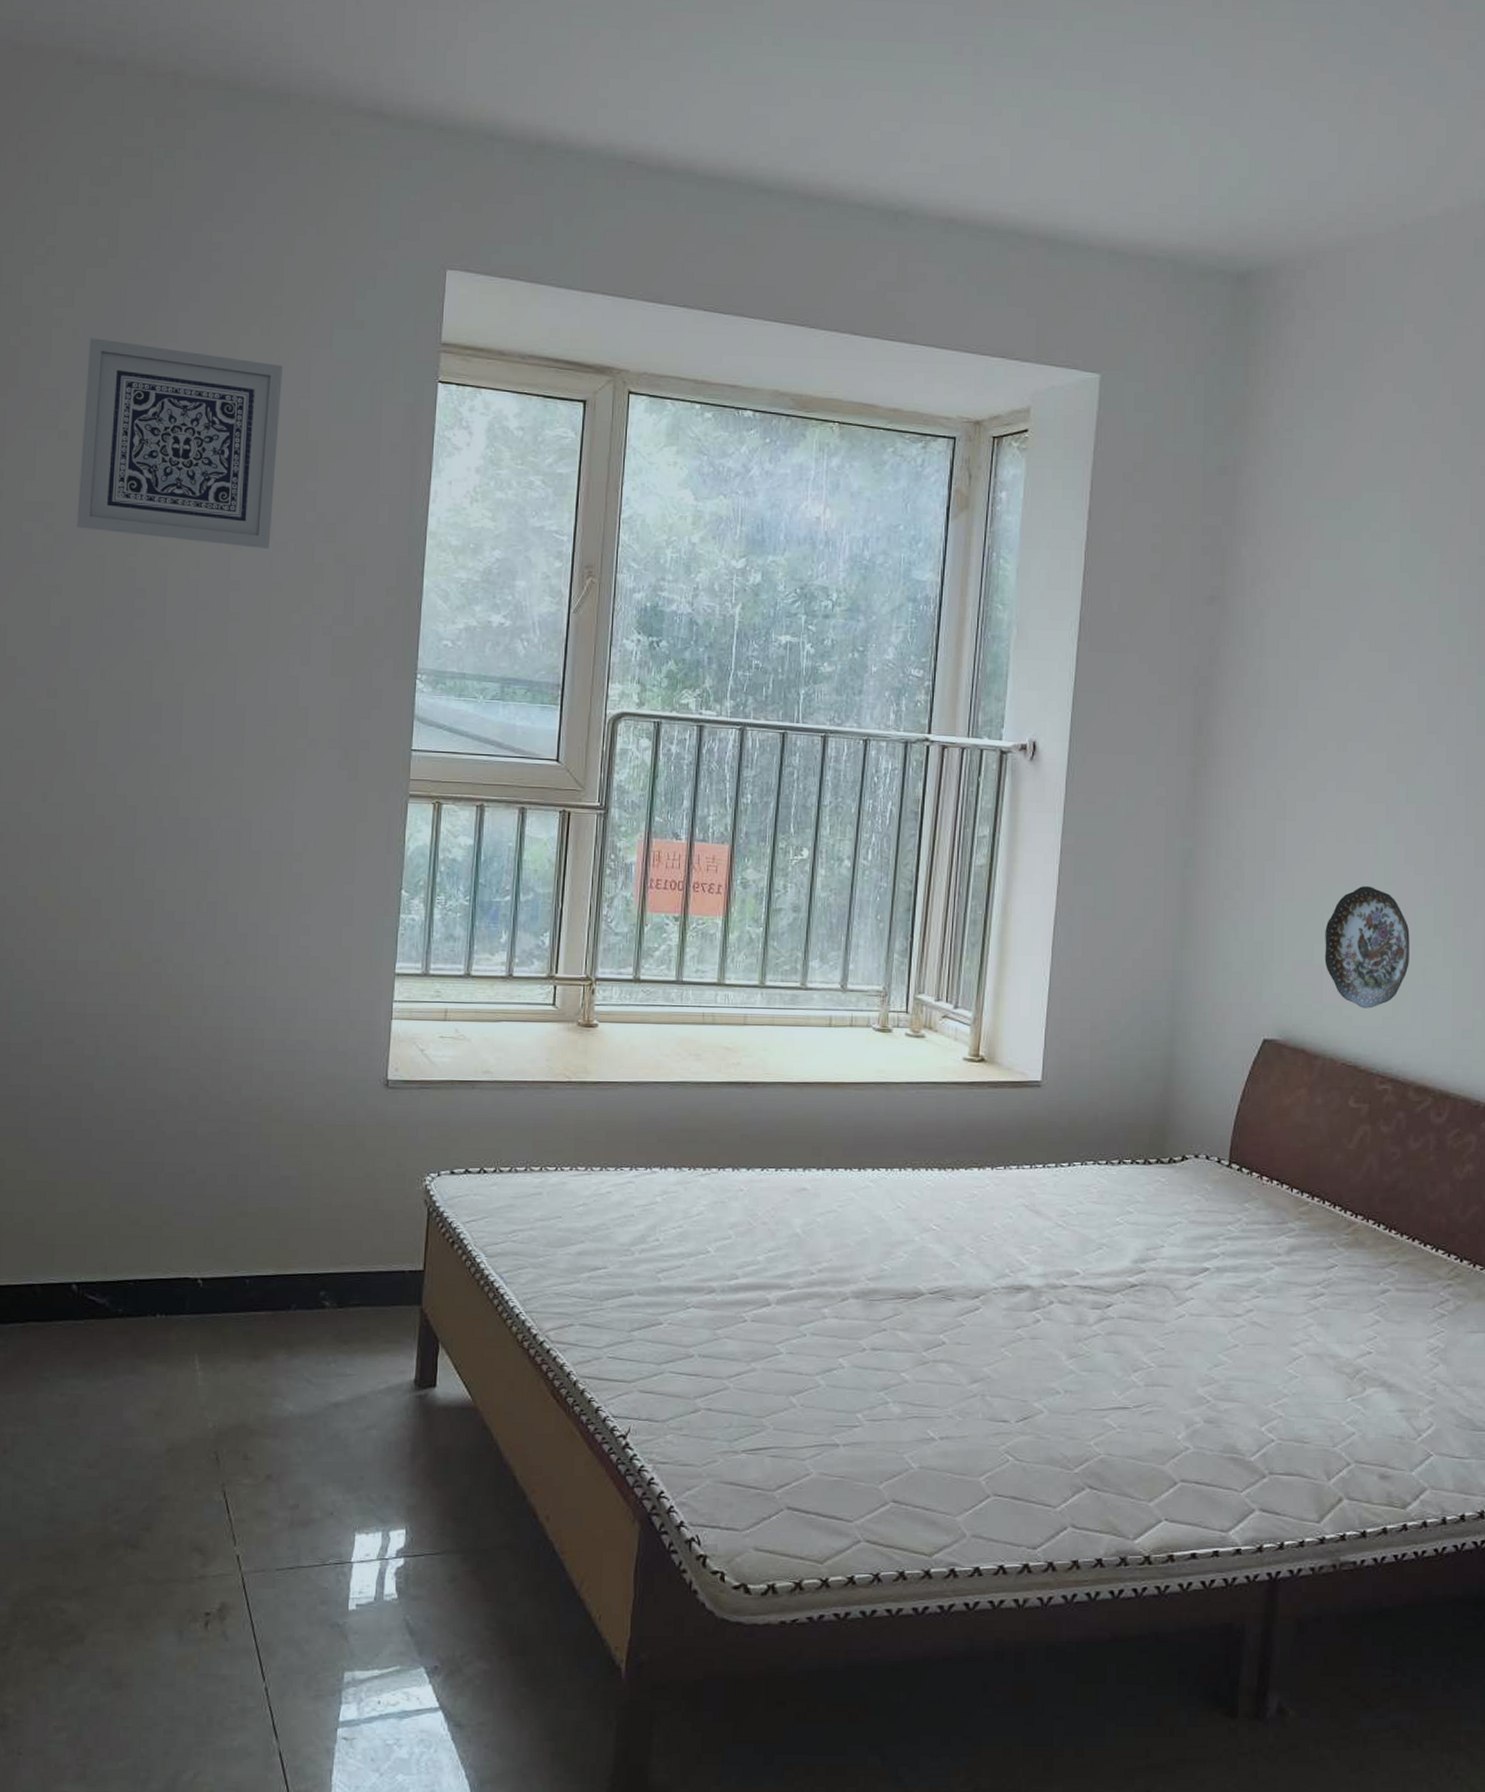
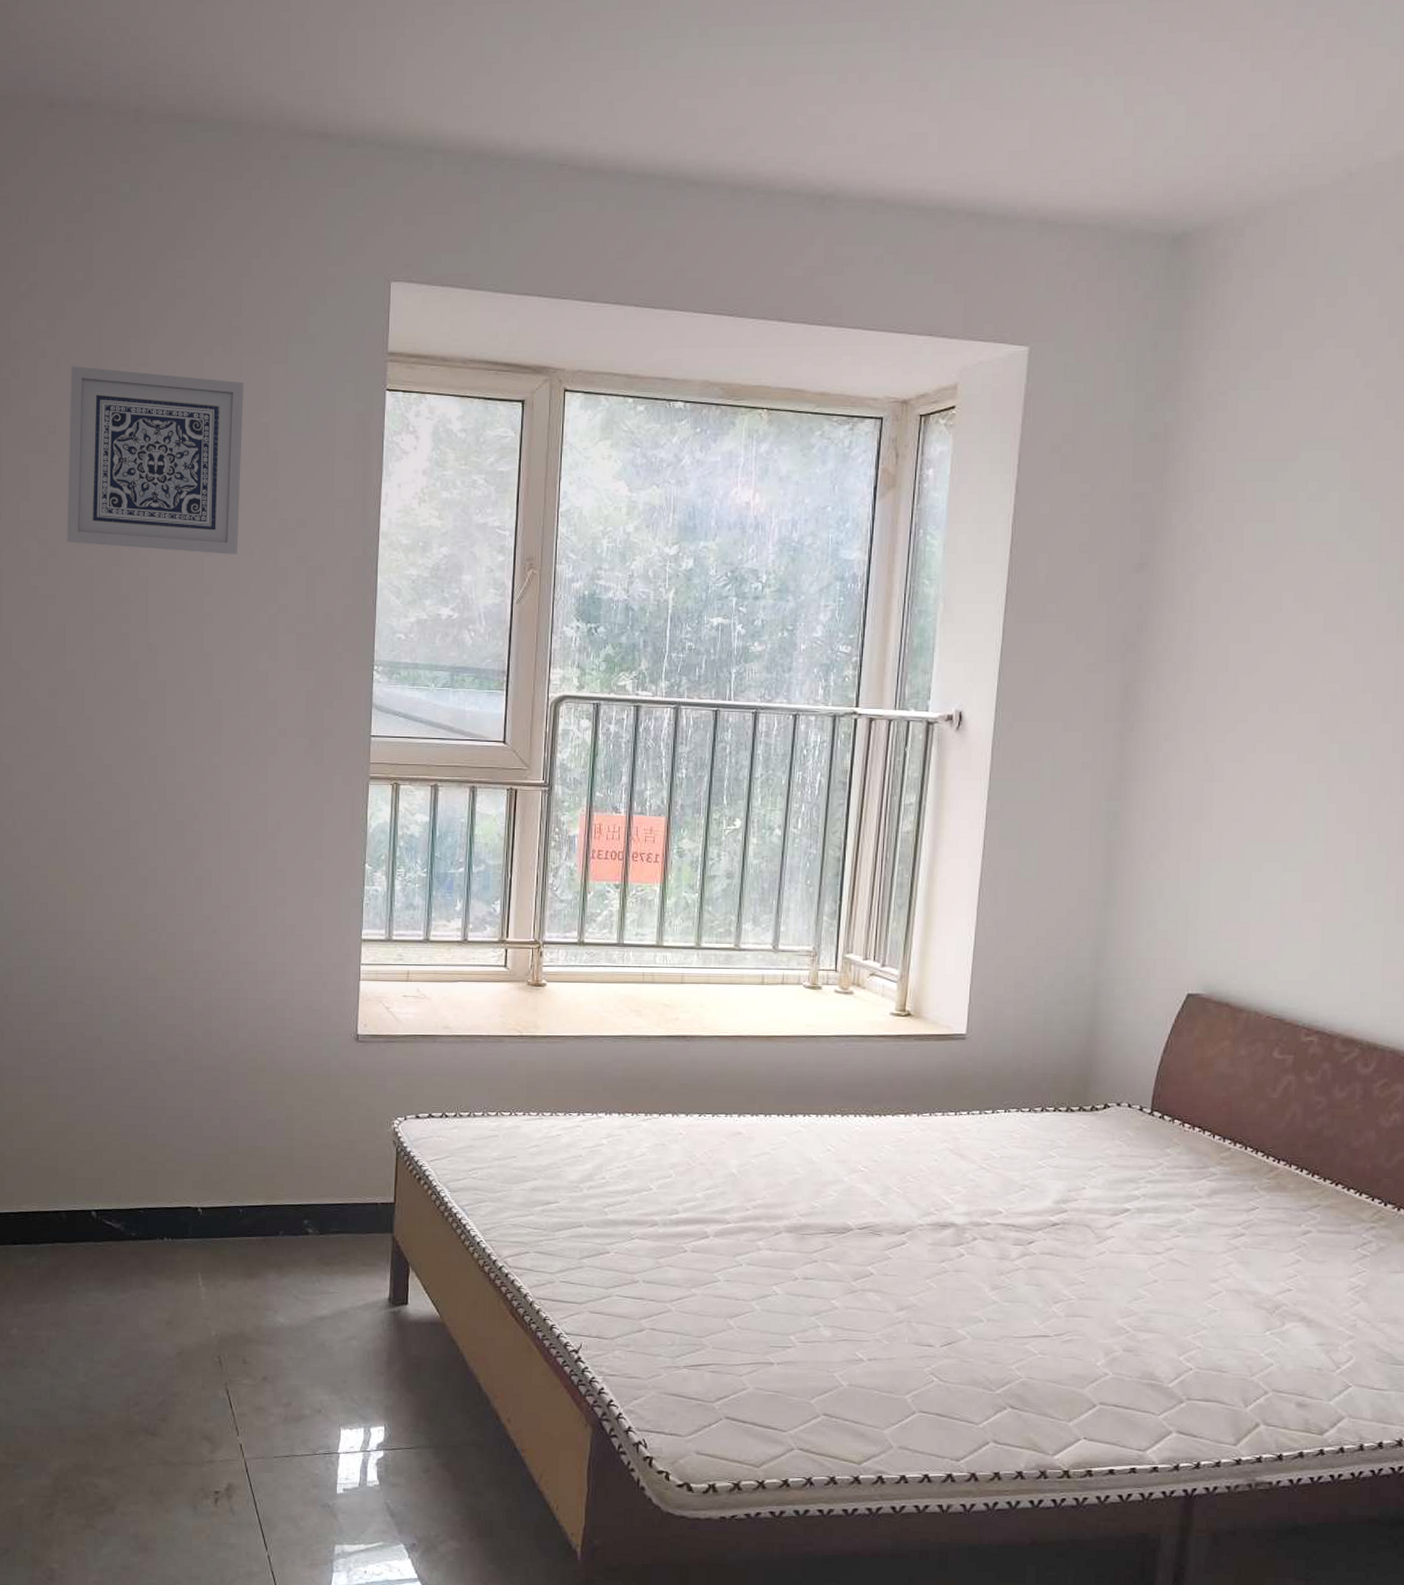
decorative plate: present [1324,885,1410,1009] -> none [1251,844,1340,964]

